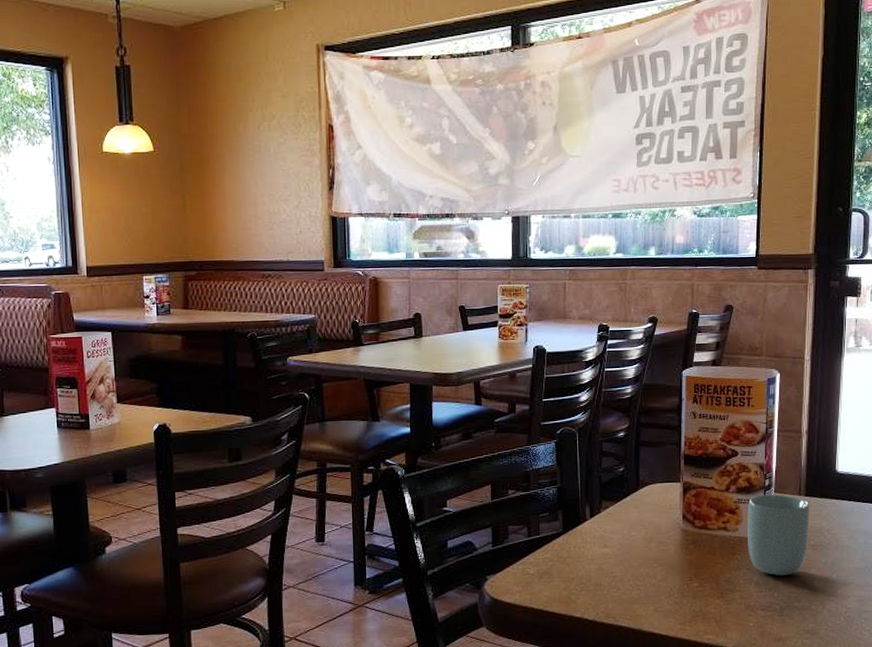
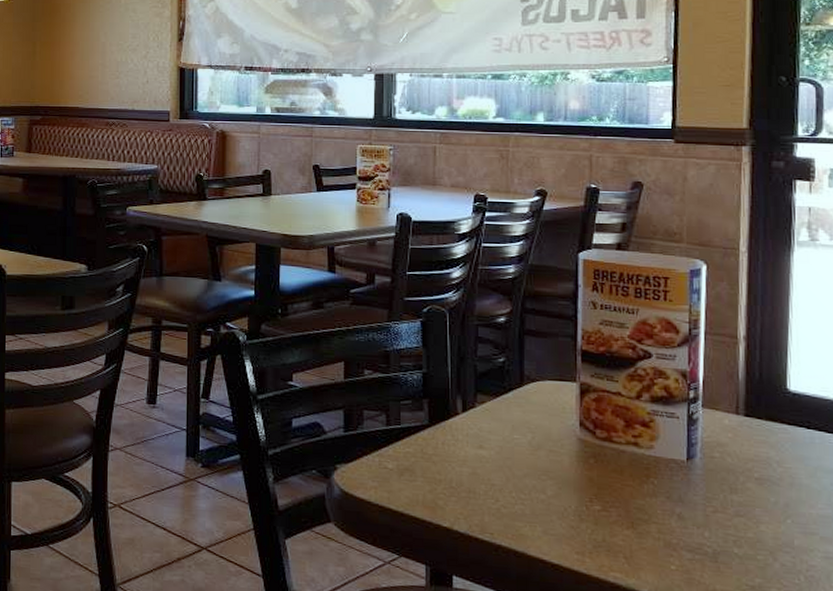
cup: present [747,494,810,576] -> none [666,408,752,513]

